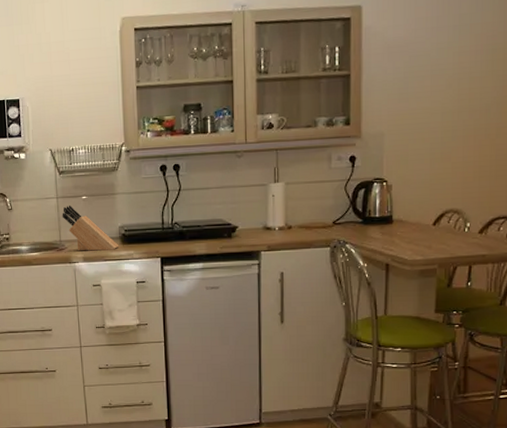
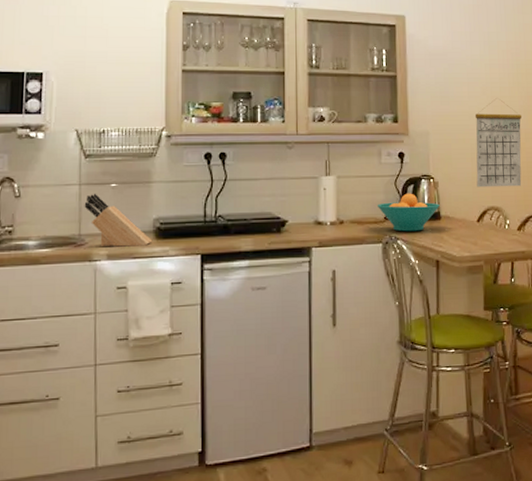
fruit bowl: none [325,197,392,236] -> present [376,193,440,232]
calendar: none [435,91,493,190] -> present [474,98,522,188]

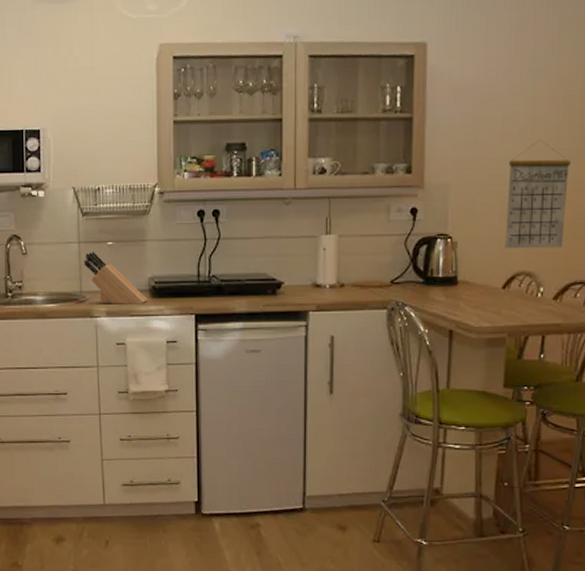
fruit bowl: present [376,193,440,232] -> none [382,254,457,298]

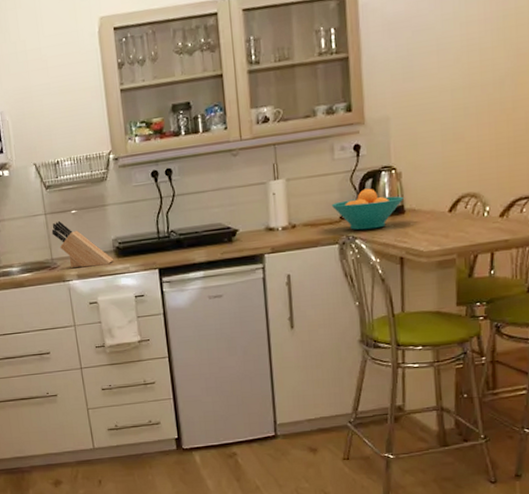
fruit bowl: none [382,254,457,298] -> present [331,188,404,231]
calendar: present [505,140,570,249] -> none [446,64,508,174]

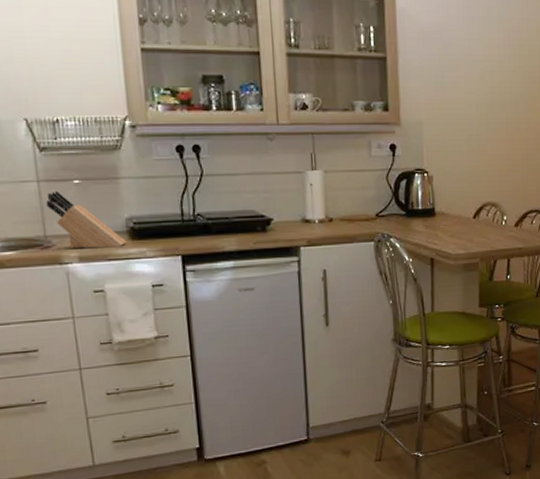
fruit bowl: present [331,188,404,231] -> none [367,188,434,229]

